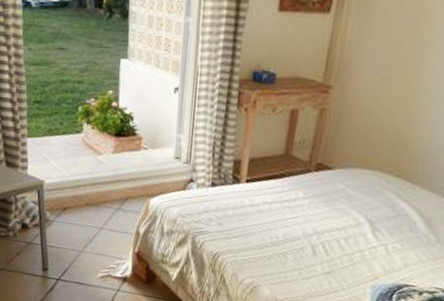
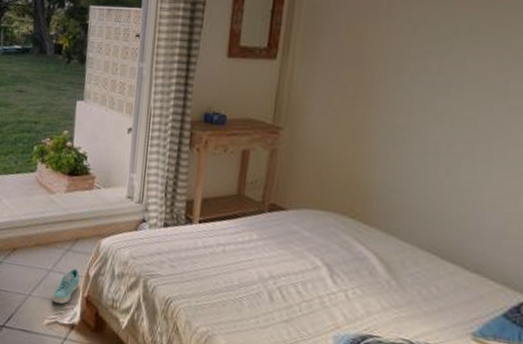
sneaker: none [104,225,130,260] -> present [52,267,80,305]

